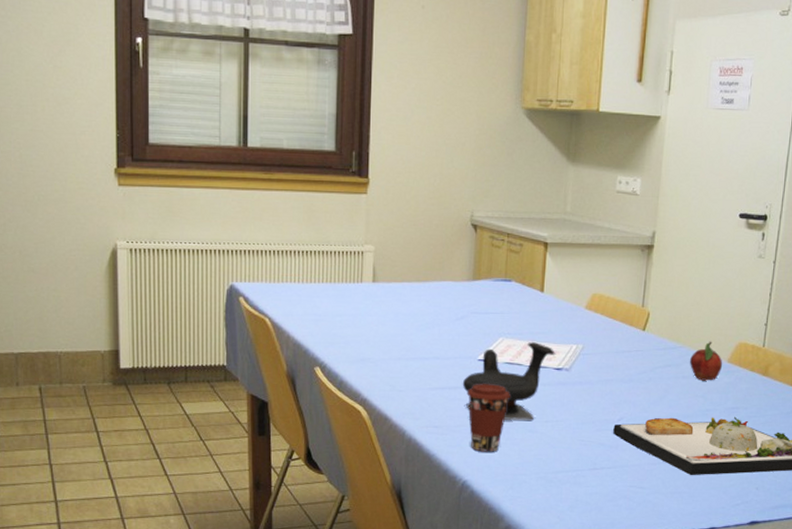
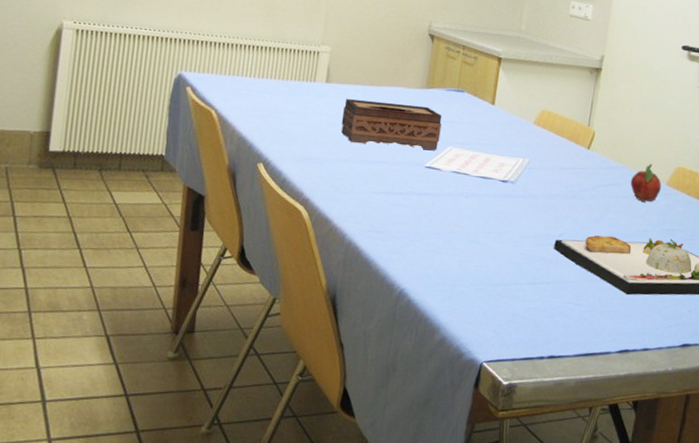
tissue box: none [391,296,491,342] -> present [341,98,442,150]
teapot: present [462,342,555,421] -> none [407,153,502,231]
coffee cup: present [467,384,510,452] -> none [411,191,455,261]

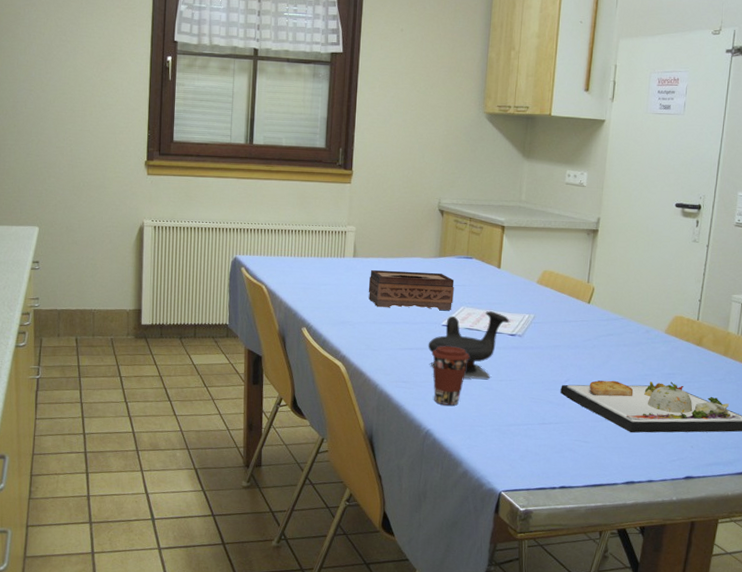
teapot: none [407,153,502,231] -> present [428,311,510,379]
coffee cup: none [411,191,455,261] -> present [431,346,470,406]
fruit: present [630,163,662,202] -> none [629,314,661,349]

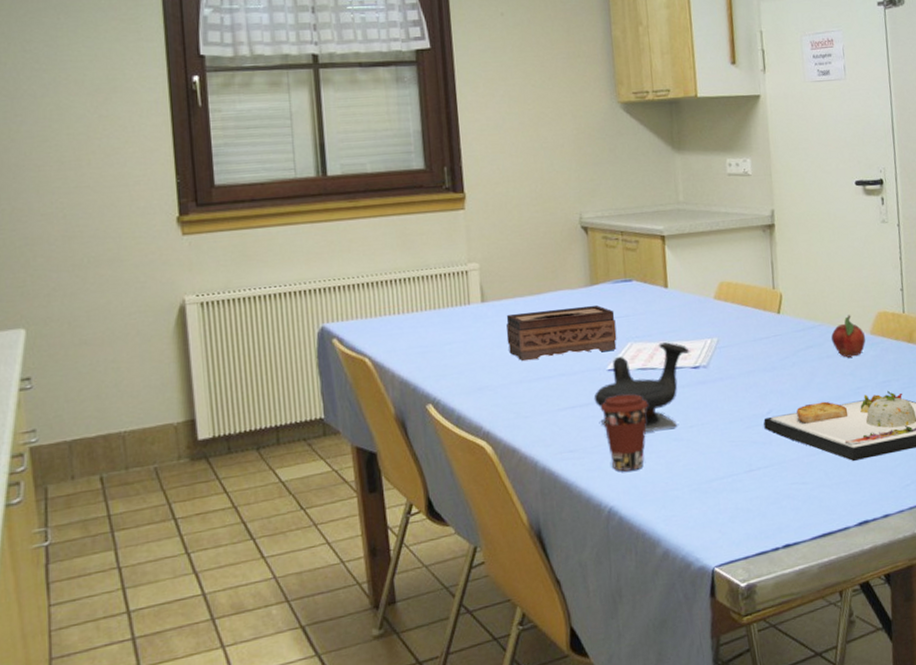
fruit: none [629,314,661,349] -> present [830,315,866,358]

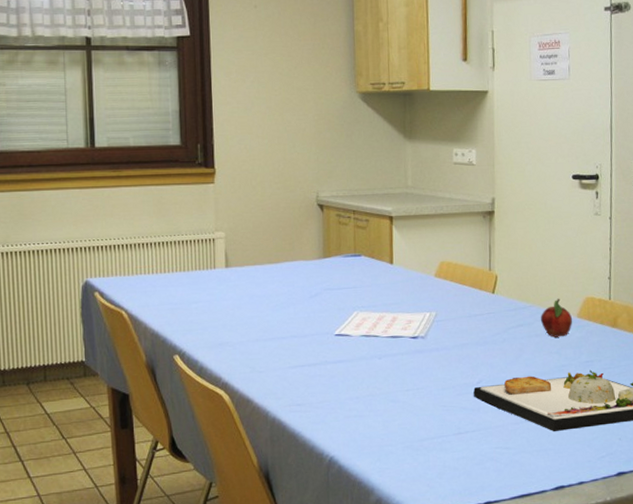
tissue box: present [506,304,617,362] -> none [246,275,345,323]
teapot: present [593,342,690,433] -> none [321,313,410,393]
coffee cup: present [600,394,648,472] -> none [326,357,370,426]

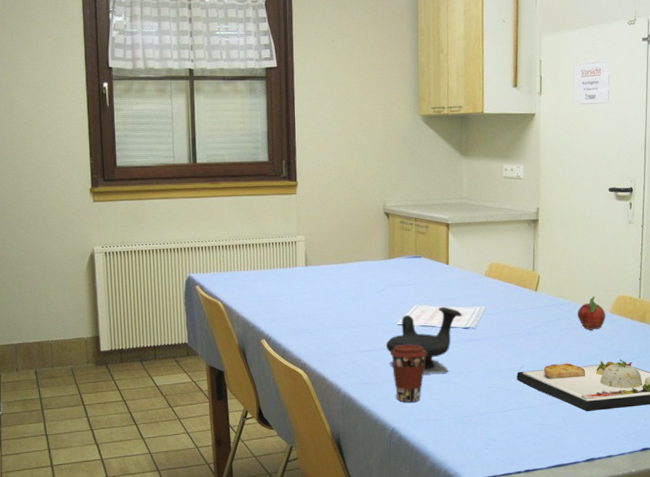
teapot: none [321,313,410,393] -> present [385,307,463,375]
coffee cup: none [326,357,370,426] -> present [390,344,427,402]

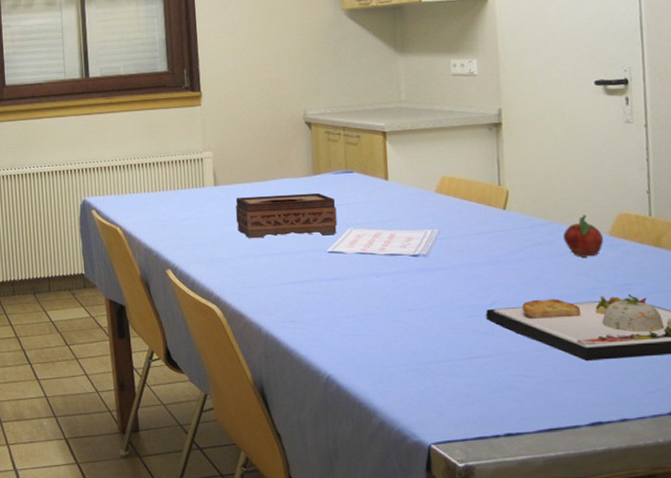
tissue box: none [322,274,407,313] -> present [235,192,338,239]
teapot: present [385,307,463,375] -> none [314,230,410,312]
coffee cup: present [390,344,427,402] -> none [320,275,367,345]

